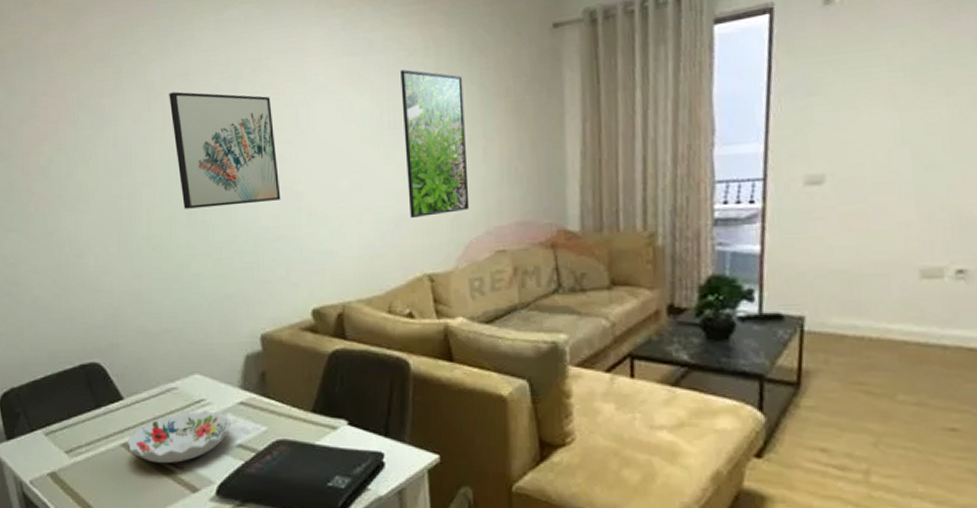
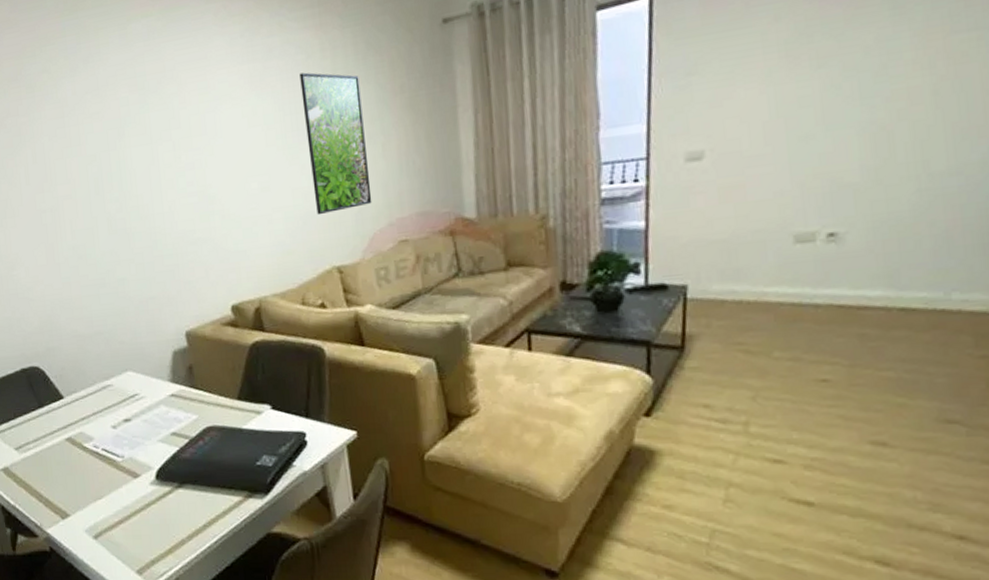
decorative bowl: present [127,410,232,463] -> none [70,403,165,454]
wall art: present [169,92,281,209] -> none [81,106,195,219]

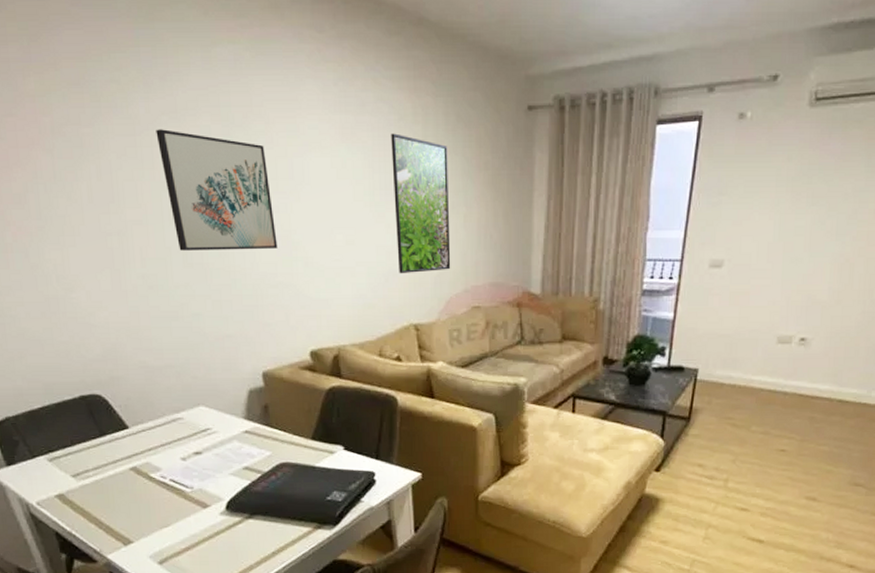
wall art: none [81,106,195,219] -> present [156,129,278,251]

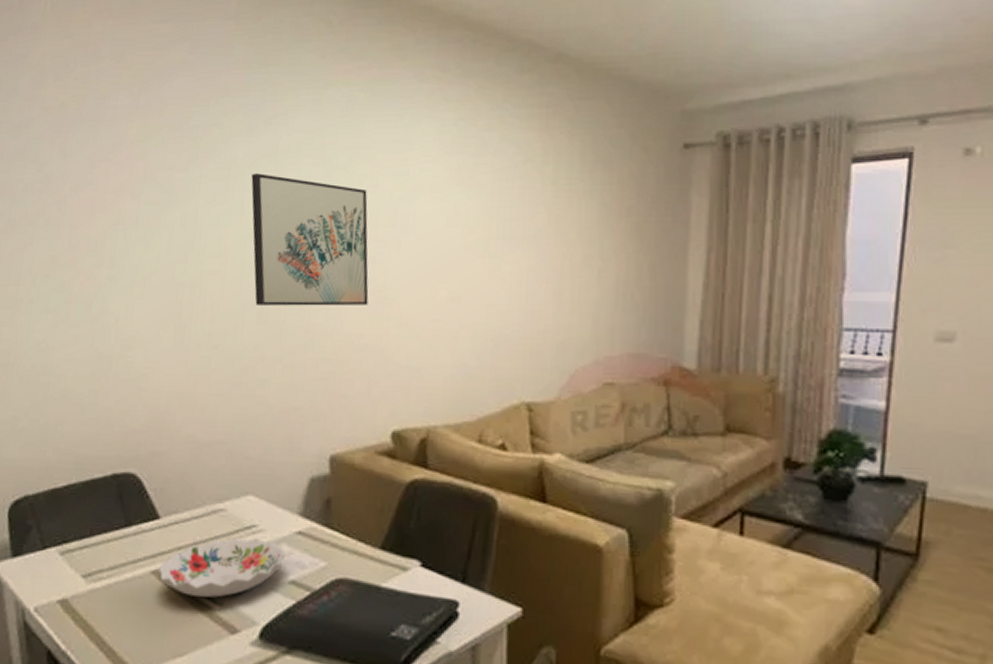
decorative bowl: none [135,437,238,484] -> present [158,537,286,598]
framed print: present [391,133,451,274] -> none [511,176,582,340]

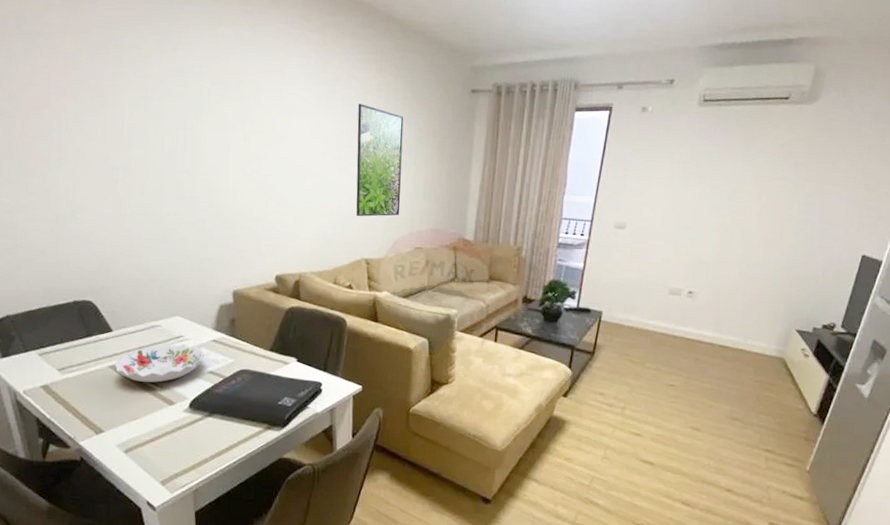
wall art: present [251,173,369,306] -> none [165,87,257,189]
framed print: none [511,176,582,340] -> present [356,103,404,217]

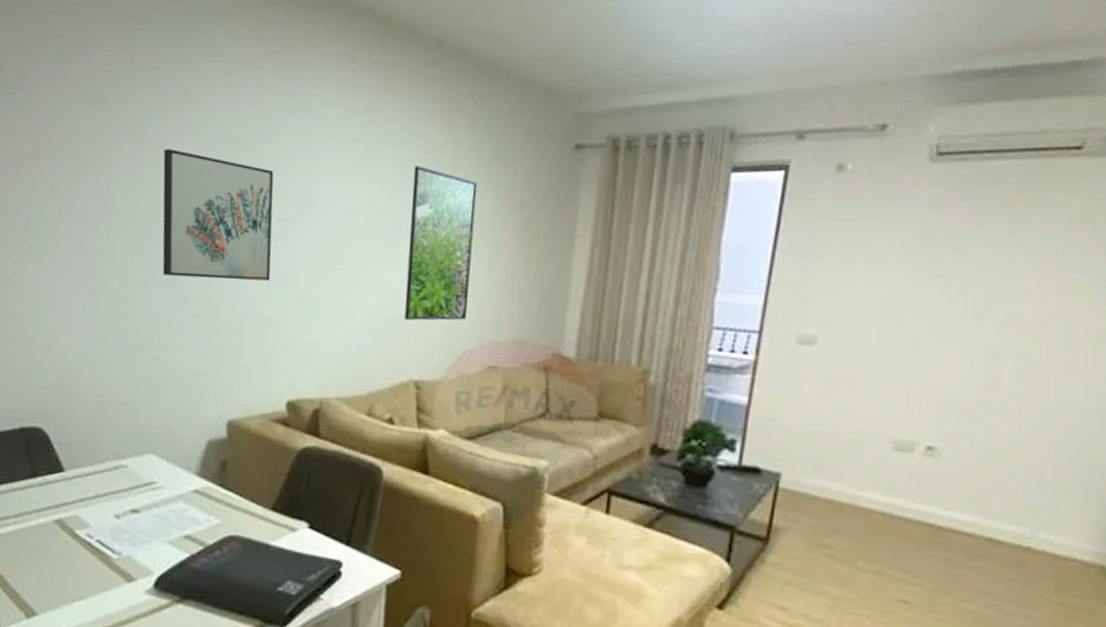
decorative bowl: present [114,344,205,383] -> none [61,493,182,548]
wall art: none [165,87,257,189] -> present [162,149,274,281]

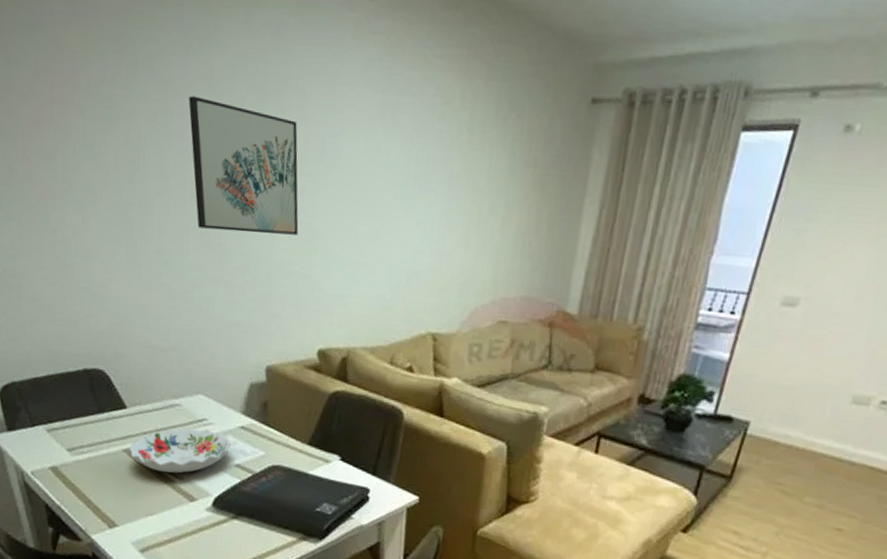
decorative bowl: none [61,493,182,548] -> present [129,428,232,474]
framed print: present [404,166,478,321] -> none [423,119,495,277]

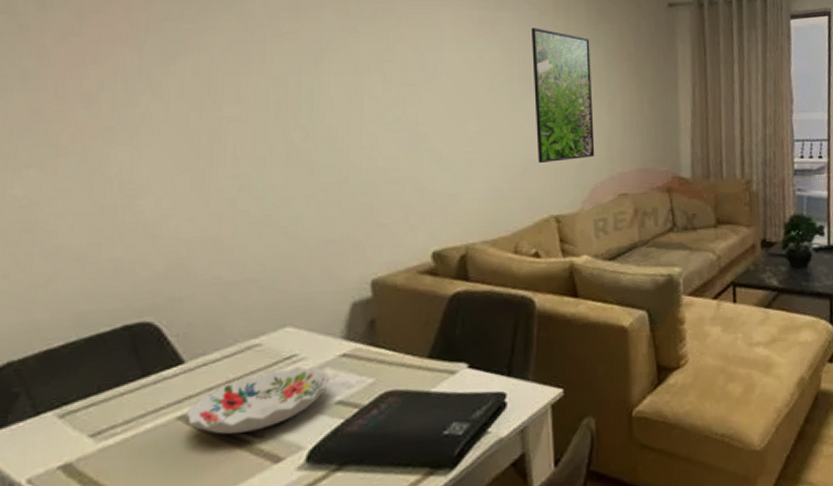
wall art: present [188,96,299,235] -> none [271,25,401,148]
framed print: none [423,119,495,277] -> present [531,28,595,164]

